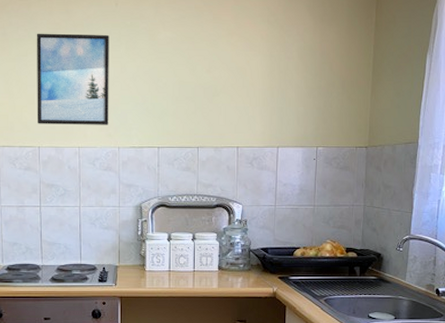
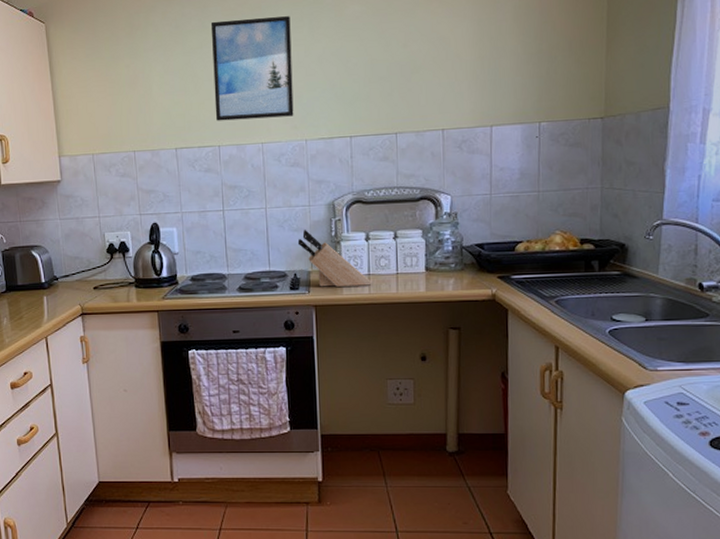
knife block: none [107,227,172,281] -> present [297,229,372,287]

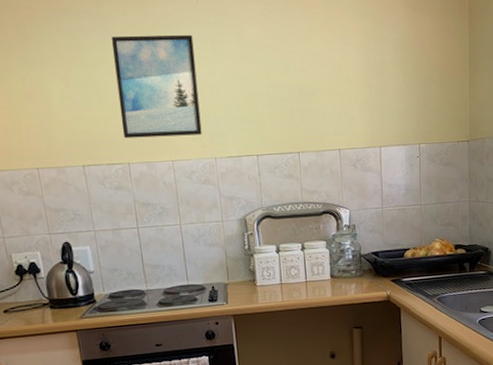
knife block: present [297,229,372,287] -> none [213,243,284,298]

